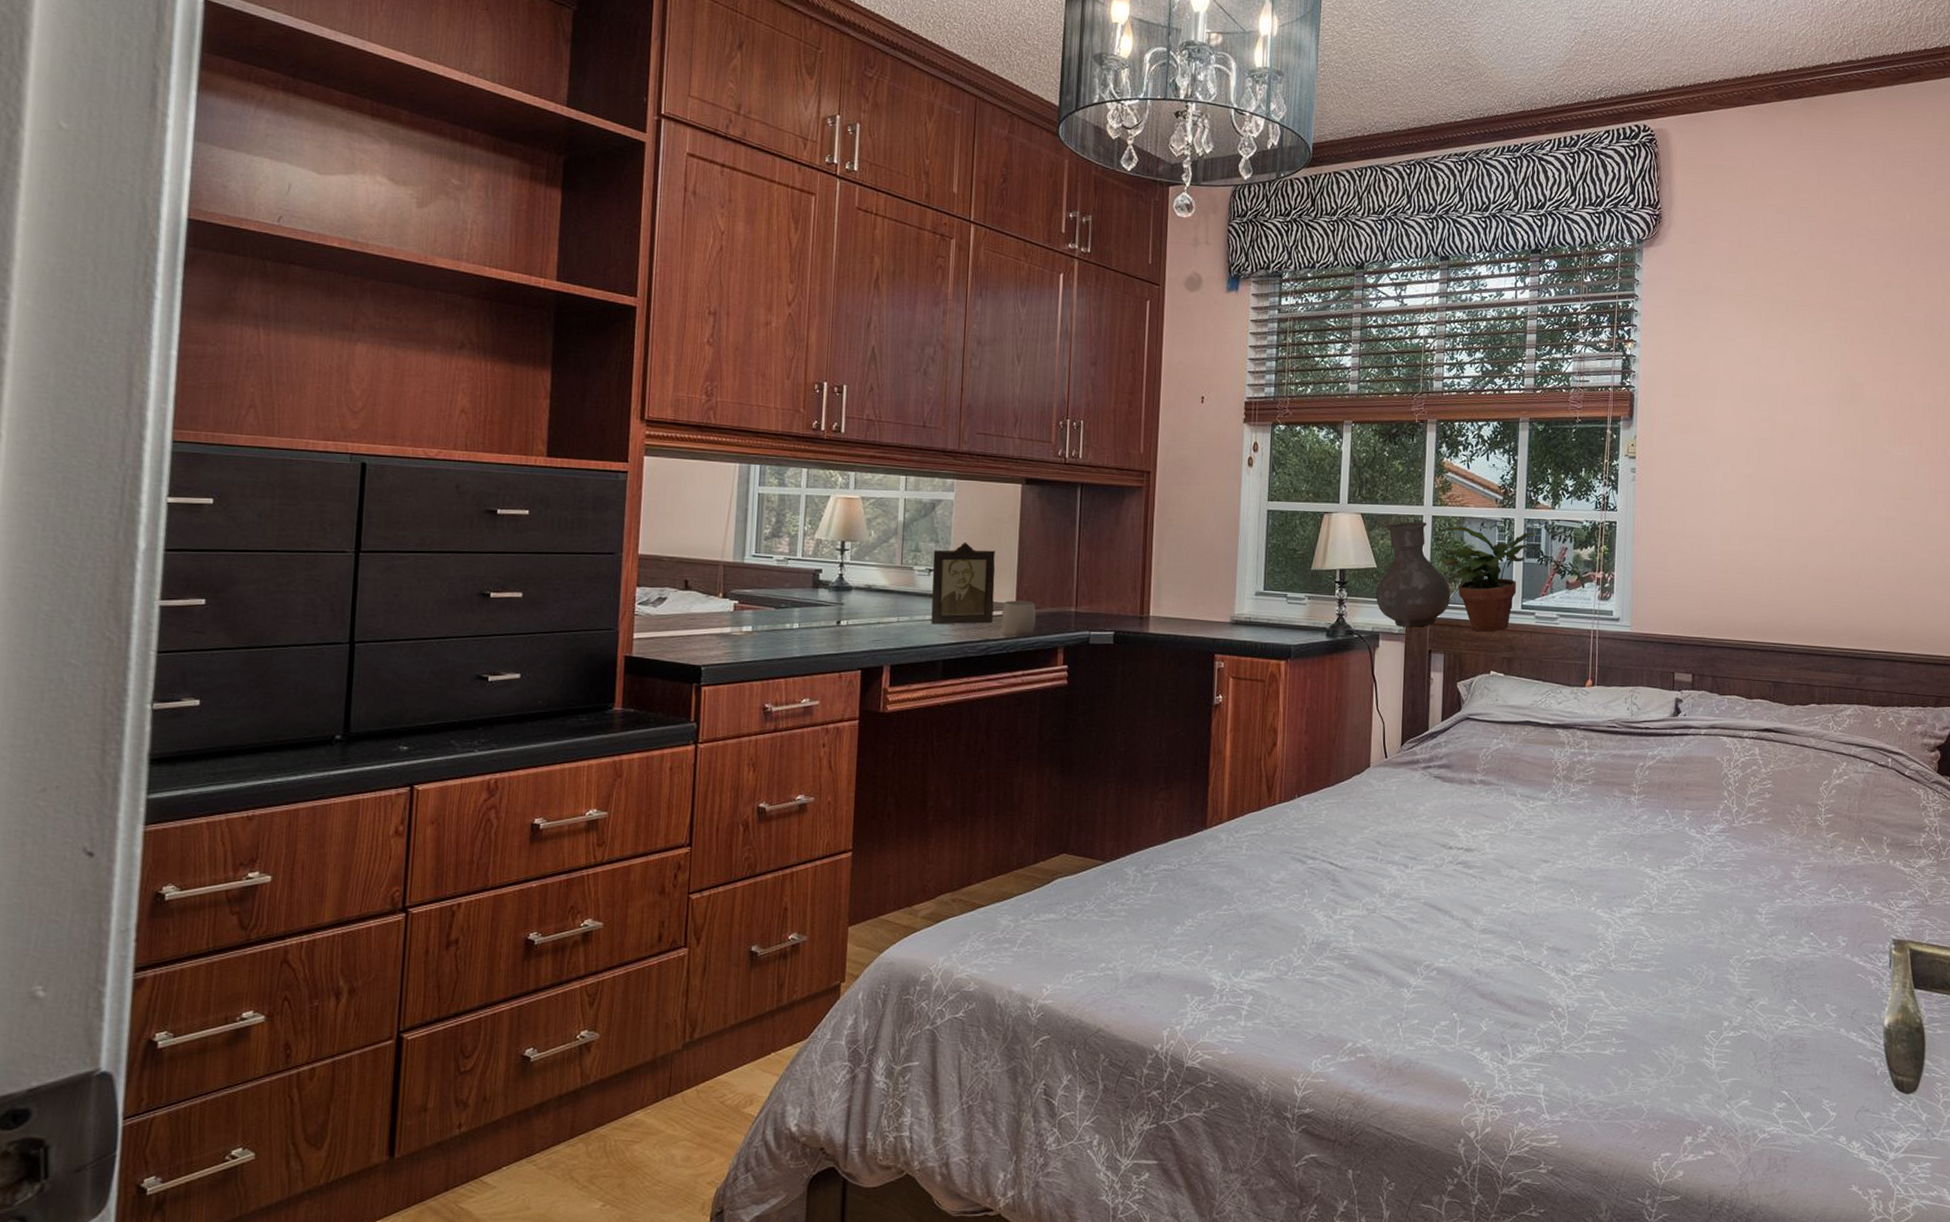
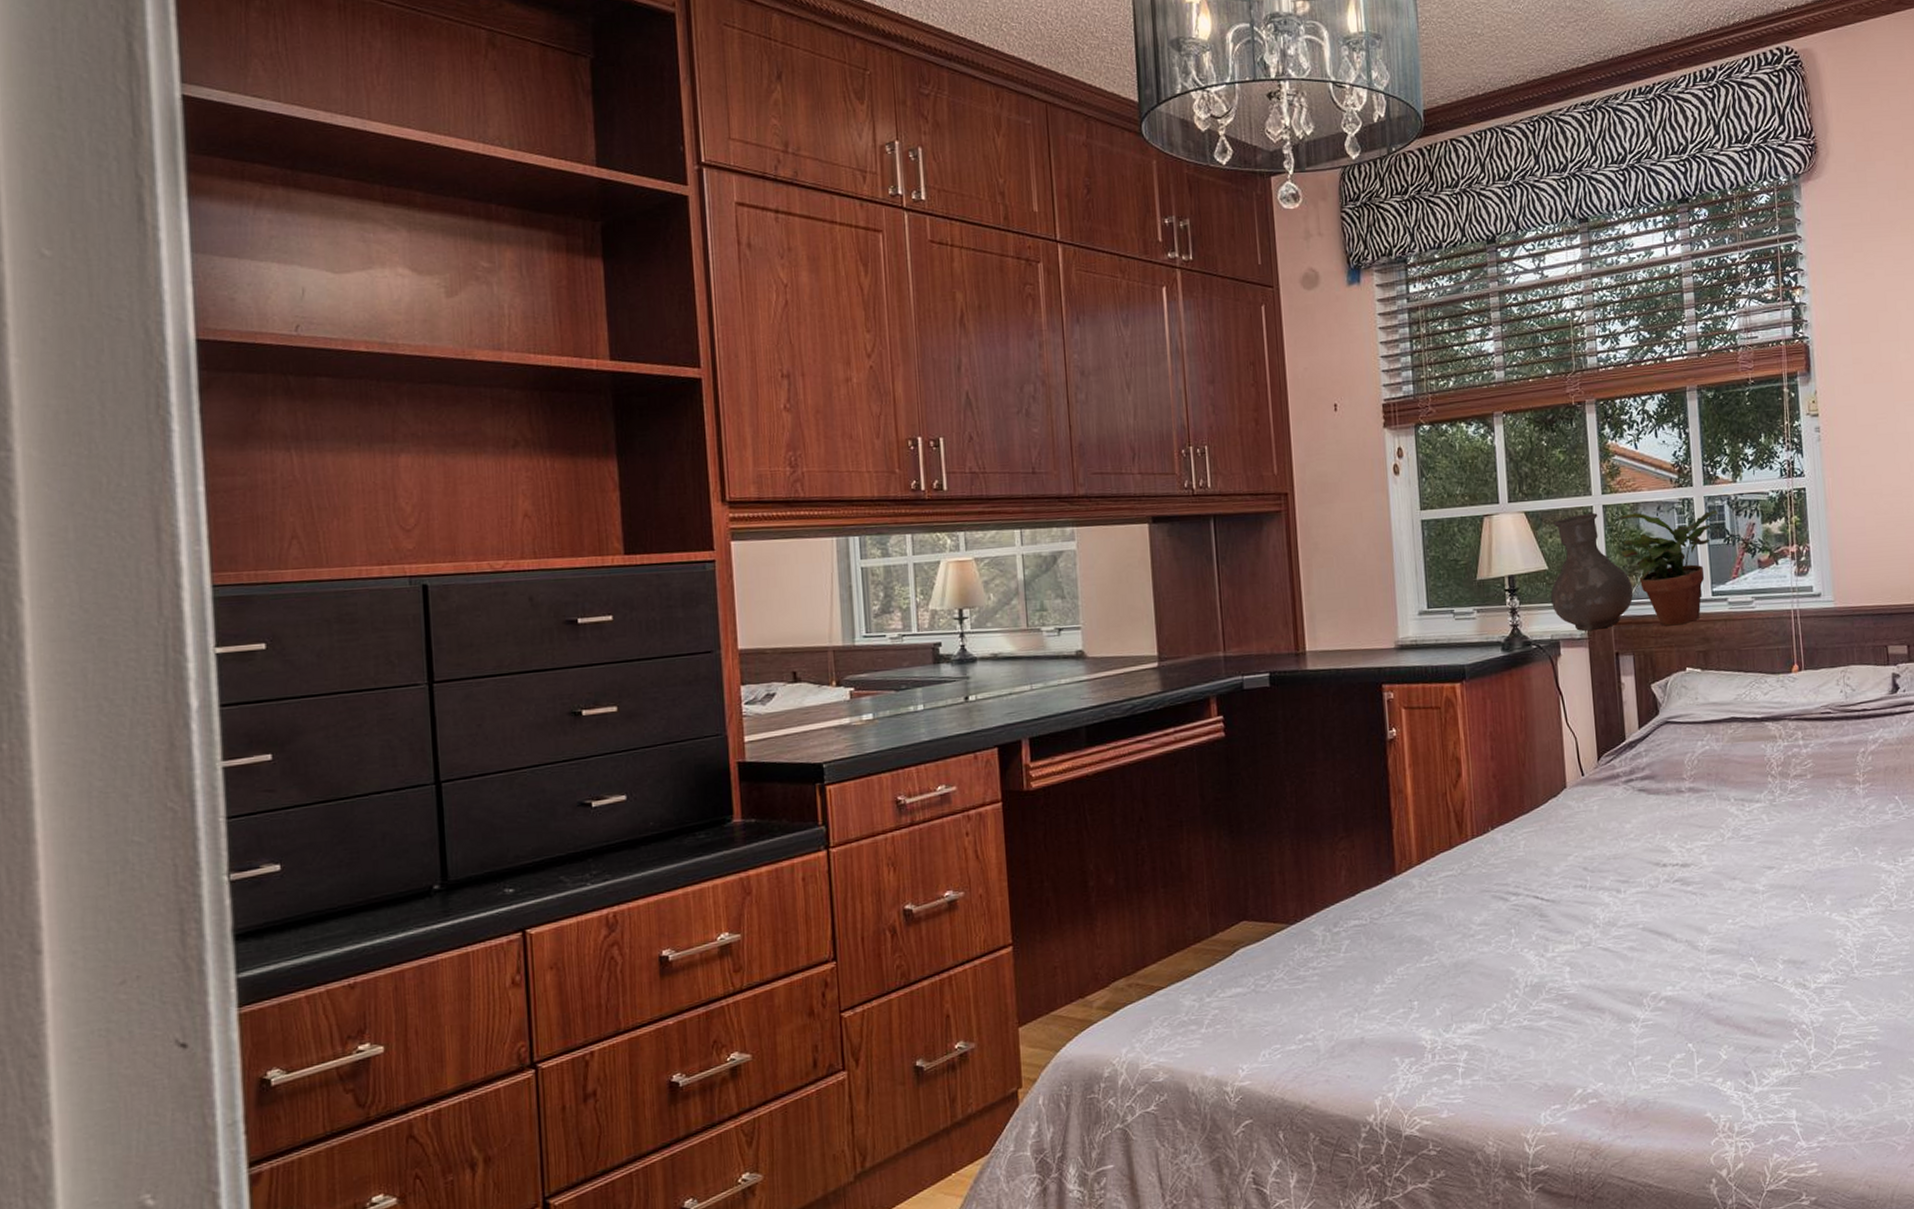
photo frame: present [931,542,996,625] -> none [1061,594,1135,689]
mug: present [1001,600,1037,639] -> none [1143,650,1183,694]

